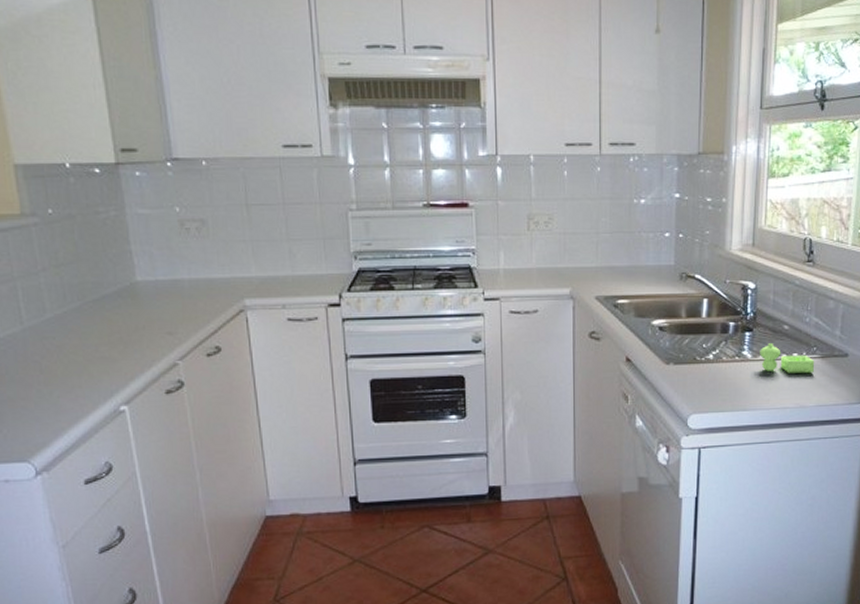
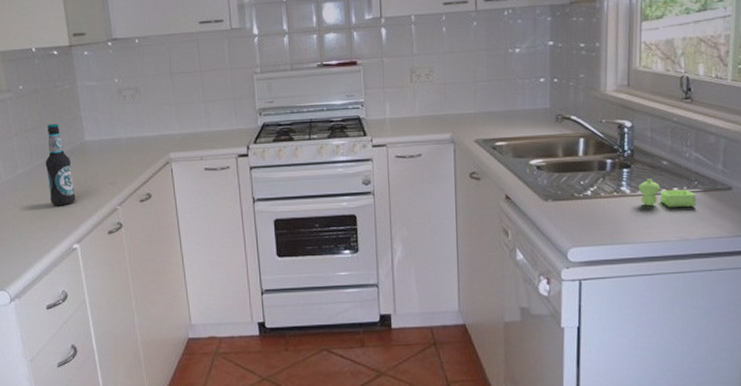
bottle: none [83,258,124,360] -> present [45,123,76,206]

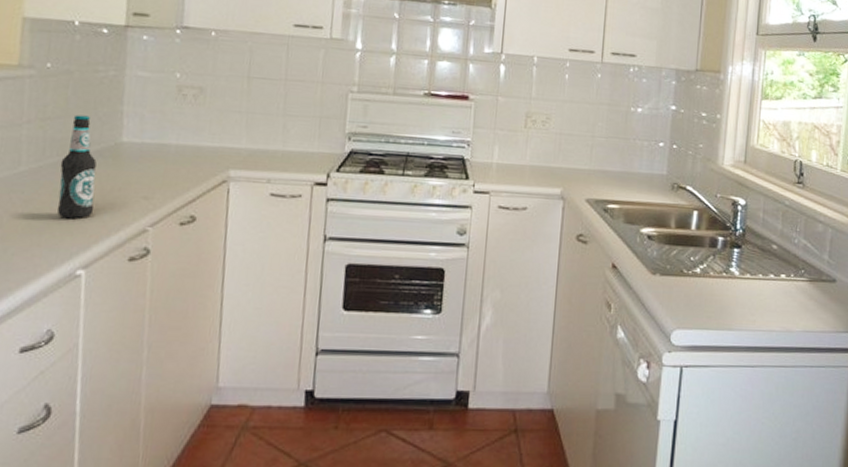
soap dispenser: present [639,179,697,207] -> none [747,262,803,296]

